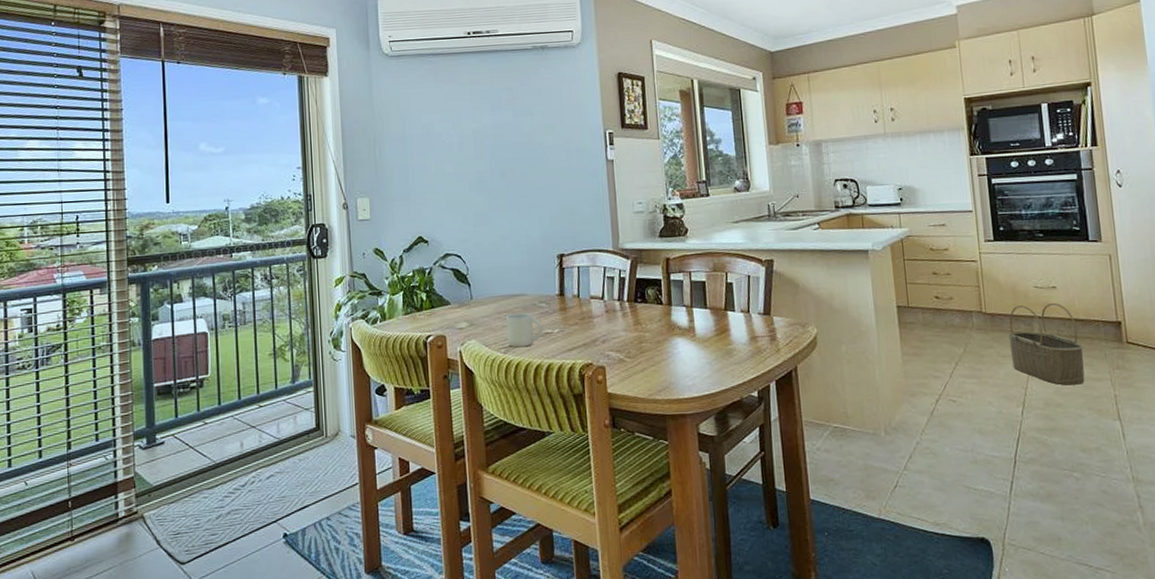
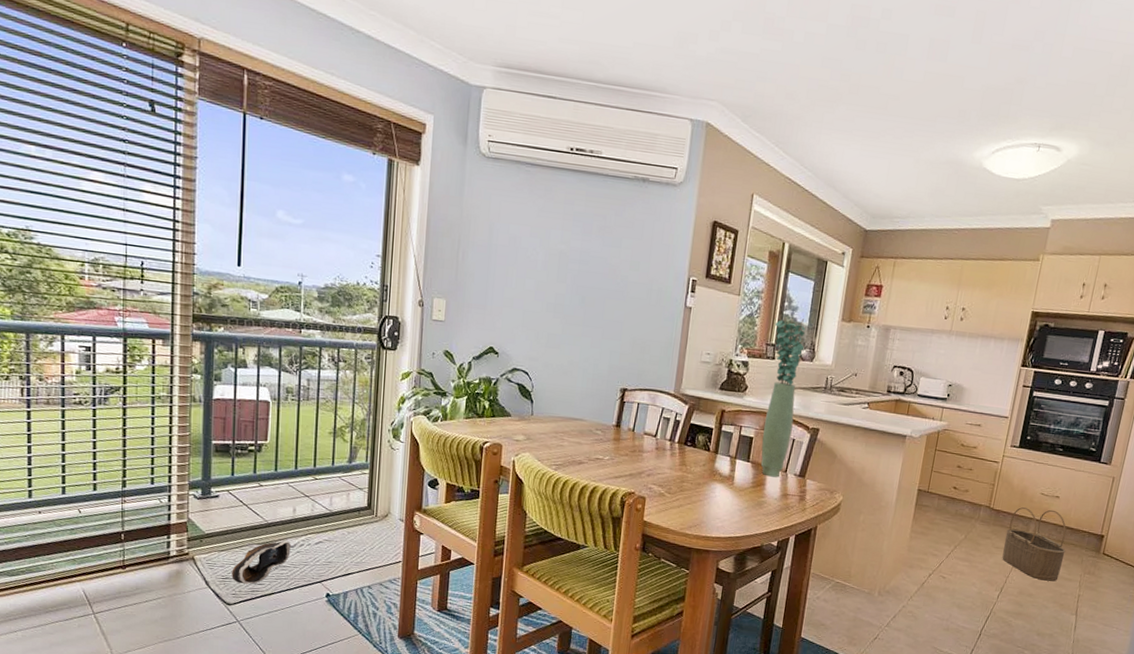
shoe: none [183,481,242,538] -> present [232,541,291,585]
mug: present [506,312,543,348] -> none [559,435,595,468]
vase: none [701,149,746,321] -> present [760,313,805,478]

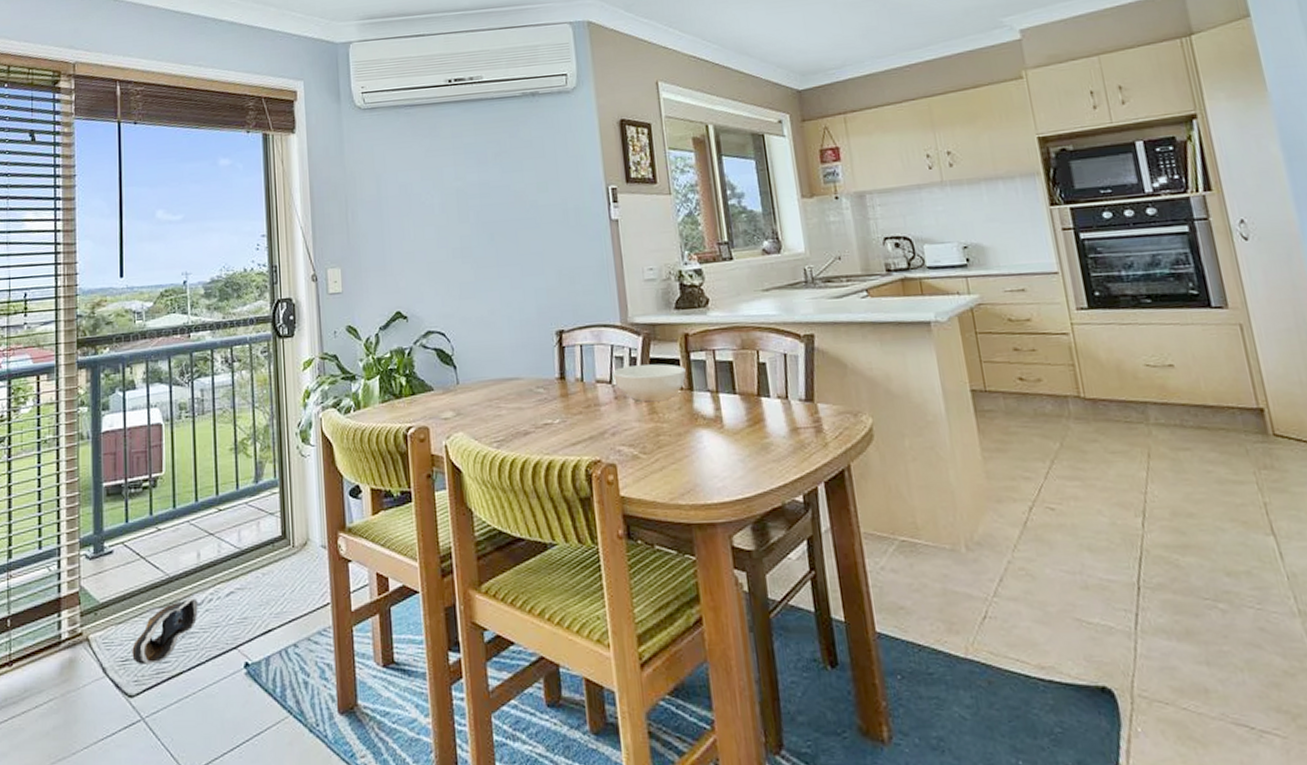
bowl: none [658,426,716,458] -> present [612,363,686,403]
vase: present [760,313,805,478] -> none [721,204,783,409]
wicker basket: present [1002,507,1066,582] -> none [1116,384,1223,490]

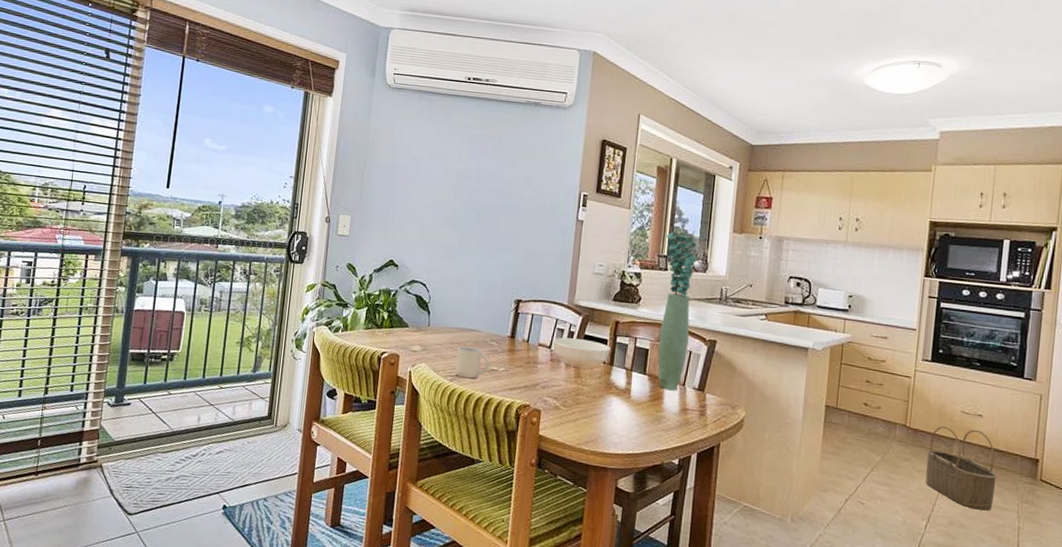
shoe: present [132,598,198,666] -> none [135,450,193,494]
mug: none [498,399,542,442] -> present [454,346,490,379]
vase: none [721,204,783,409] -> present [657,225,697,391]
wicker basket: none [1116,384,1223,490] -> present [925,426,997,511]

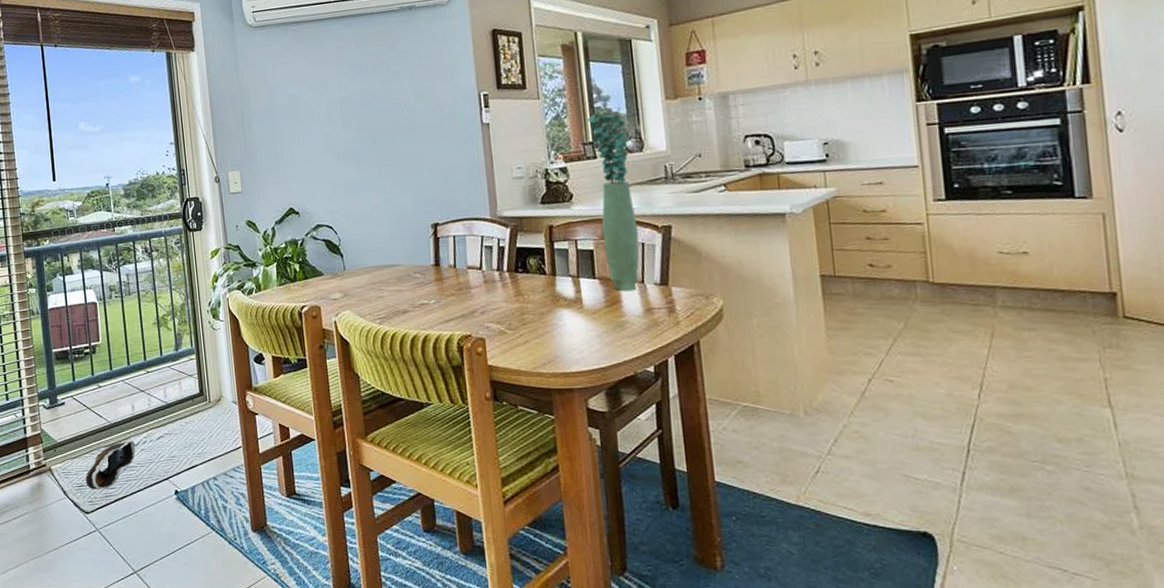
shoe: none [135,450,193,494] -> present [85,440,136,491]
mug: present [454,346,490,379] -> none [380,283,419,319]
bowl: present [552,337,611,370] -> none [482,252,550,286]
wicker basket: present [925,426,997,511] -> none [963,270,1064,366]

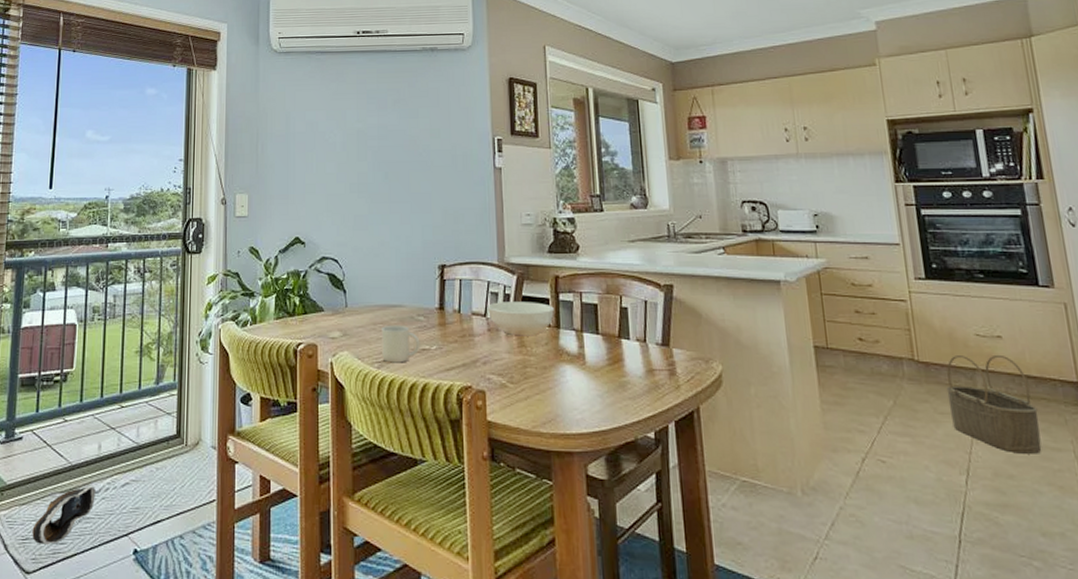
mug: none [380,283,419,319] -> present [381,325,420,363]
bowl: none [482,252,550,286] -> present [487,302,554,336]
vase: present [587,107,640,292] -> none [595,161,643,350]
wicker basket: none [963,270,1064,366] -> present [946,354,1042,454]

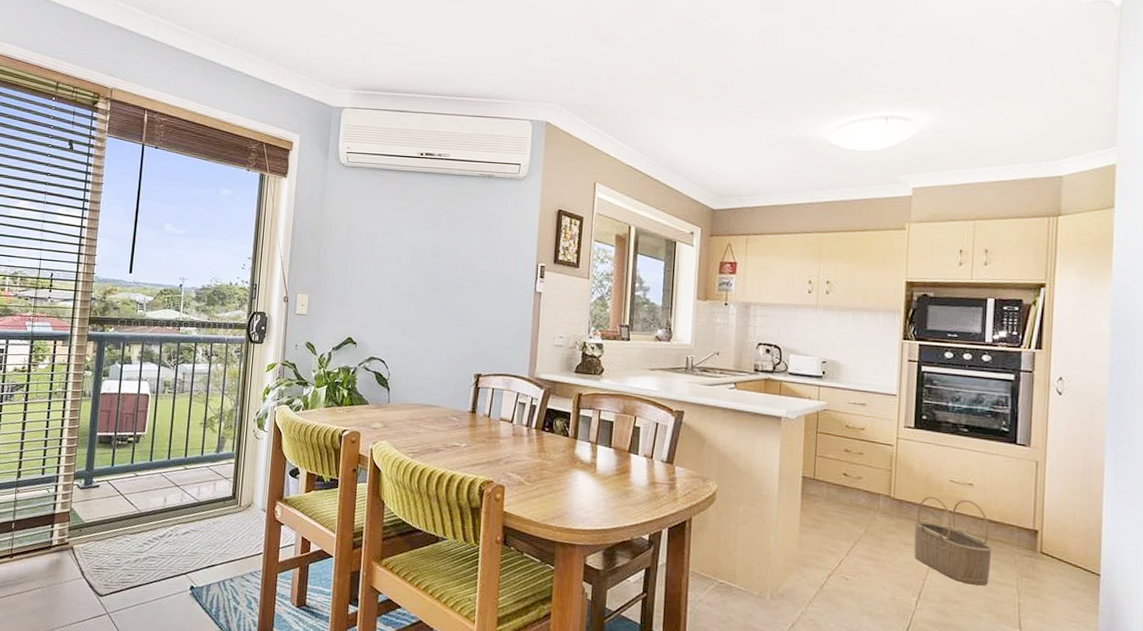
shoe: present [32,486,96,546] -> none [105,531,161,576]
mug: present [381,325,420,363] -> none [416,422,452,456]
bowl: present [487,302,554,336] -> none [514,411,574,444]

